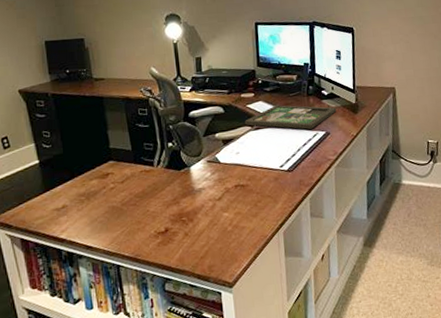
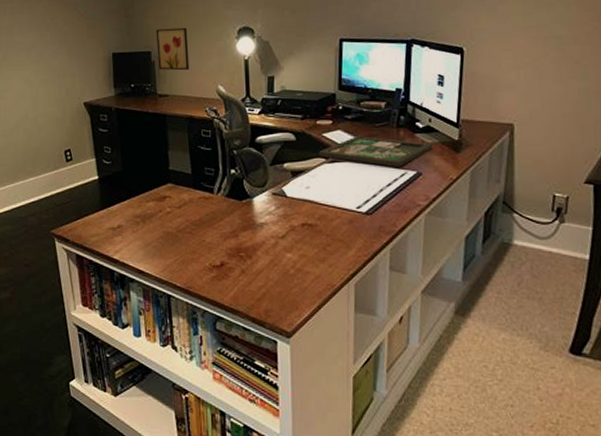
wall art: none [87,15,123,56] -> present [156,27,190,71]

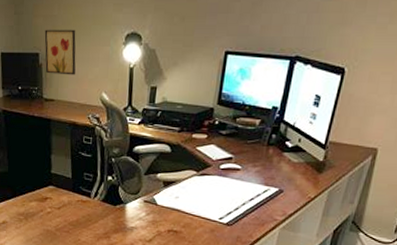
picture frame: present [319,136,433,167] -> none [191,152,298,184]

